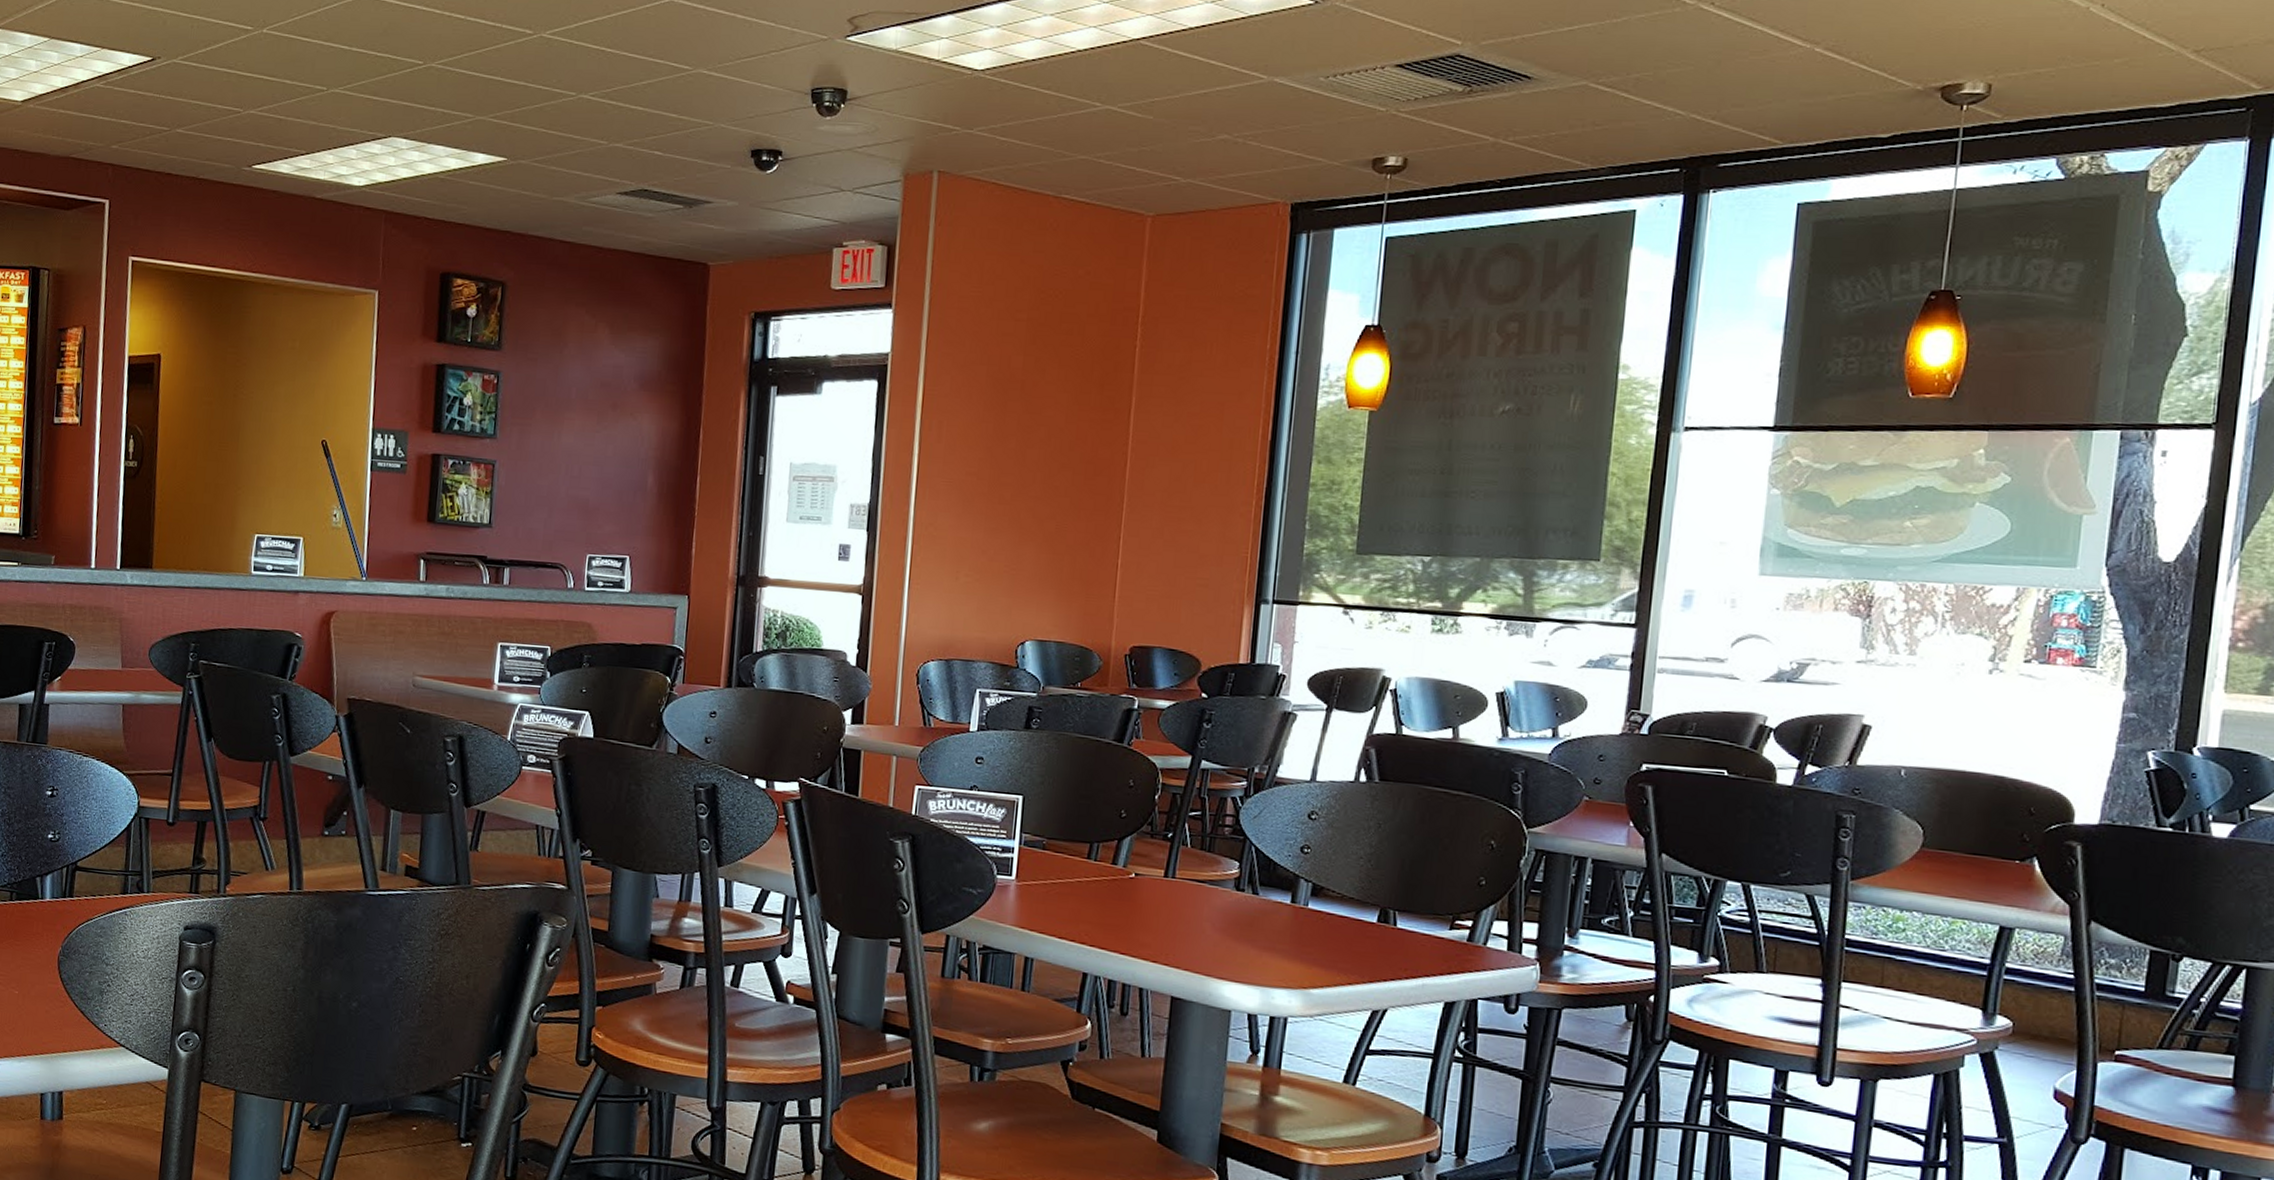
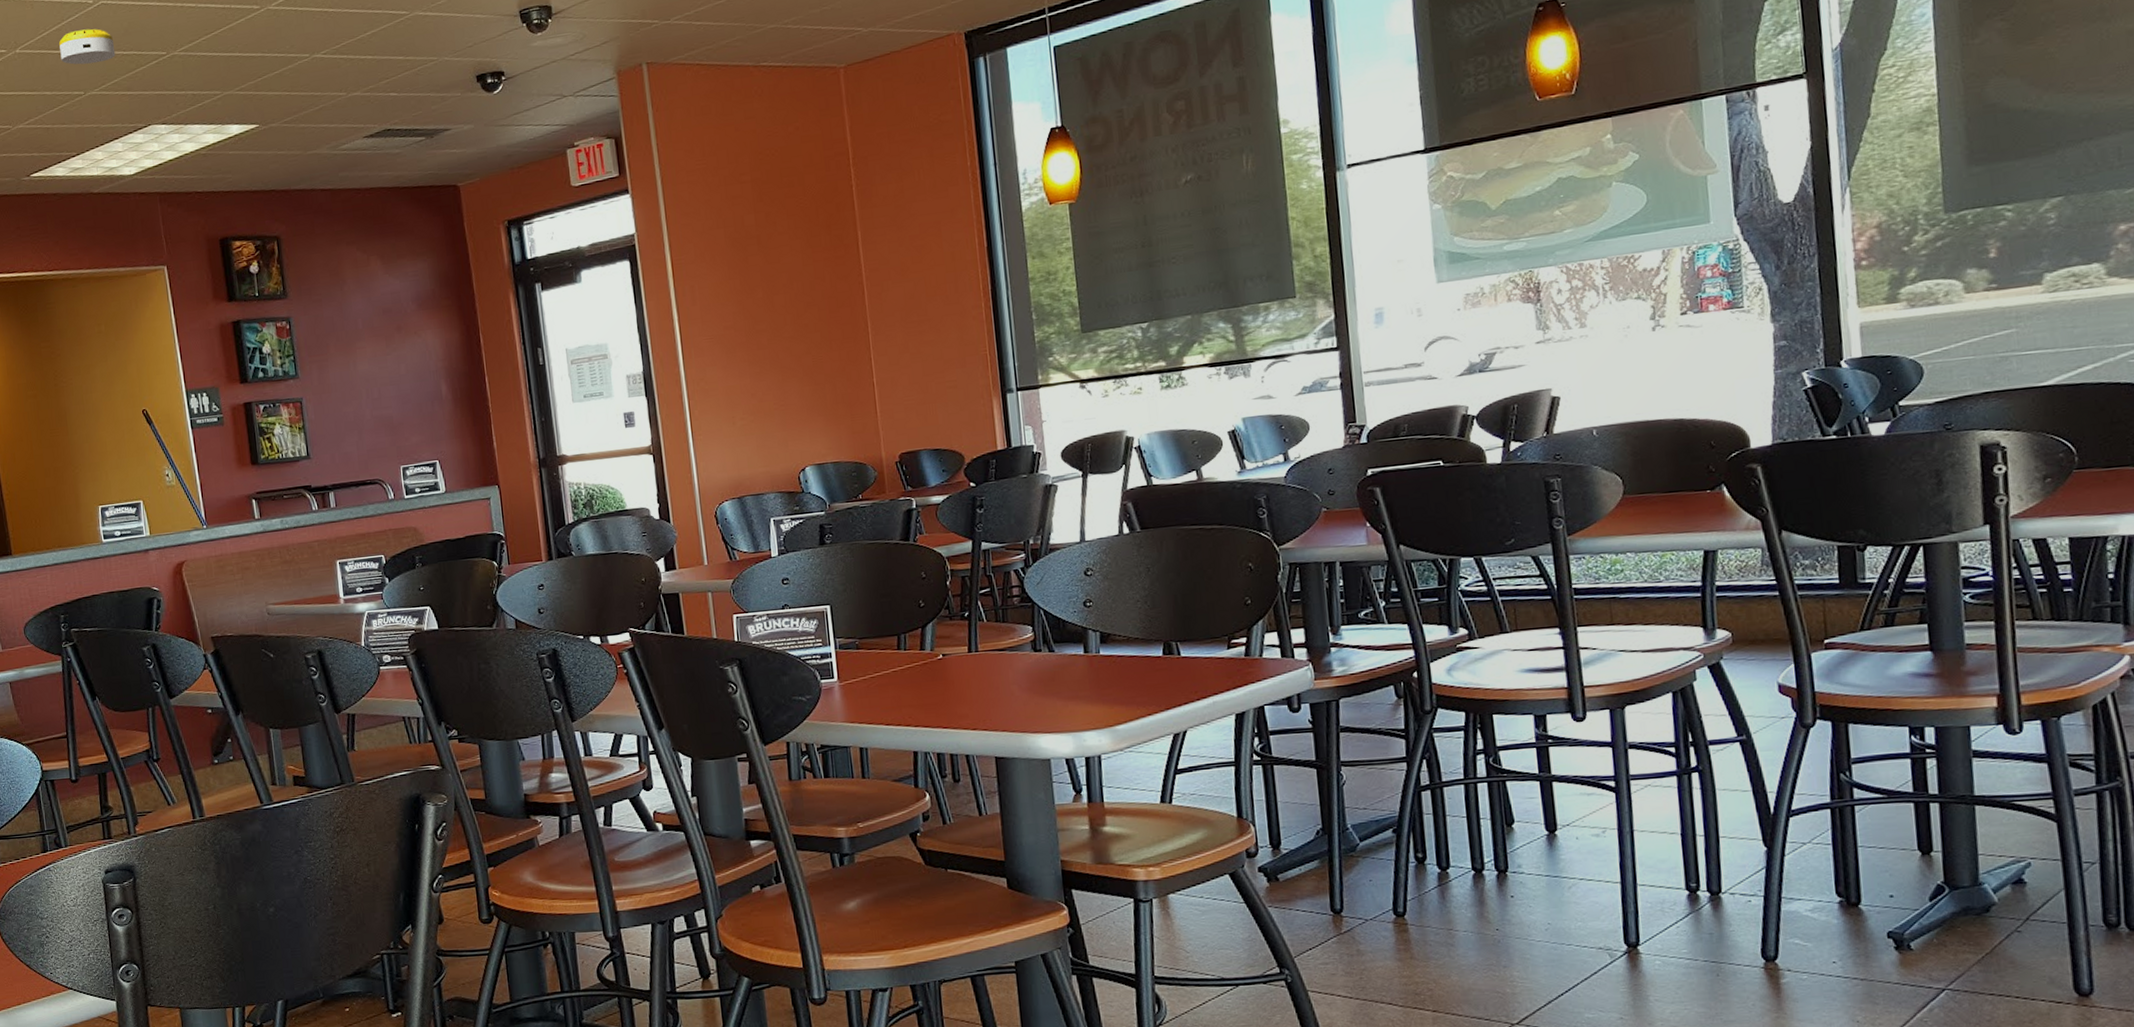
smoke detector: none [309,21,370,60] -> present [59,29,116,65]

